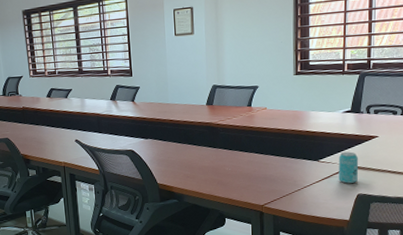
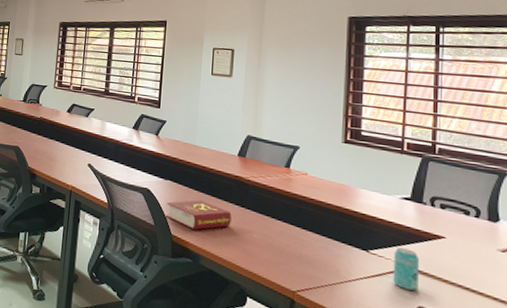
book: none [150,150,207,175] -> present [166,200,231,230]

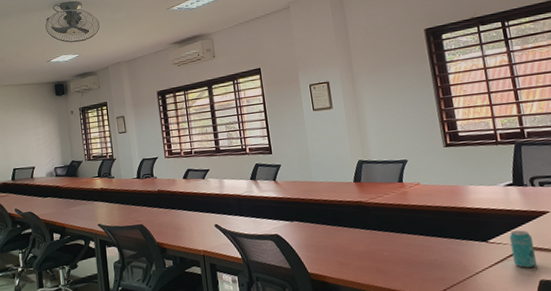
book: present [166,200,231,230] -> none [298,233,361,263]

